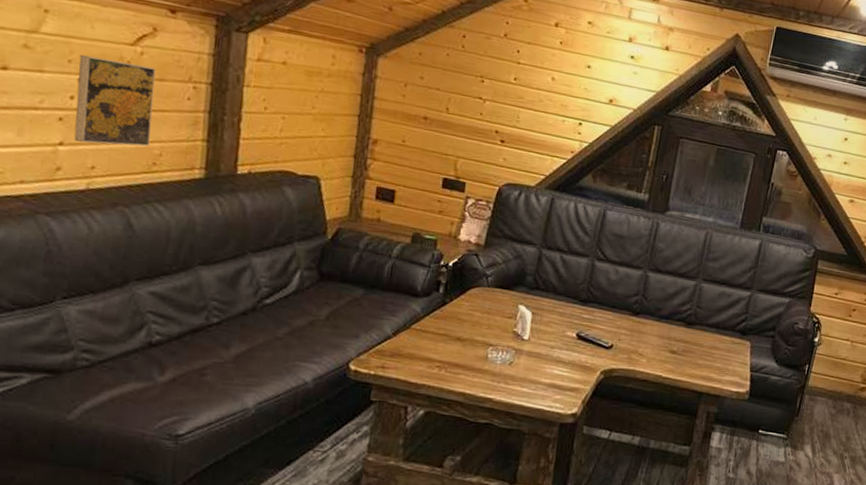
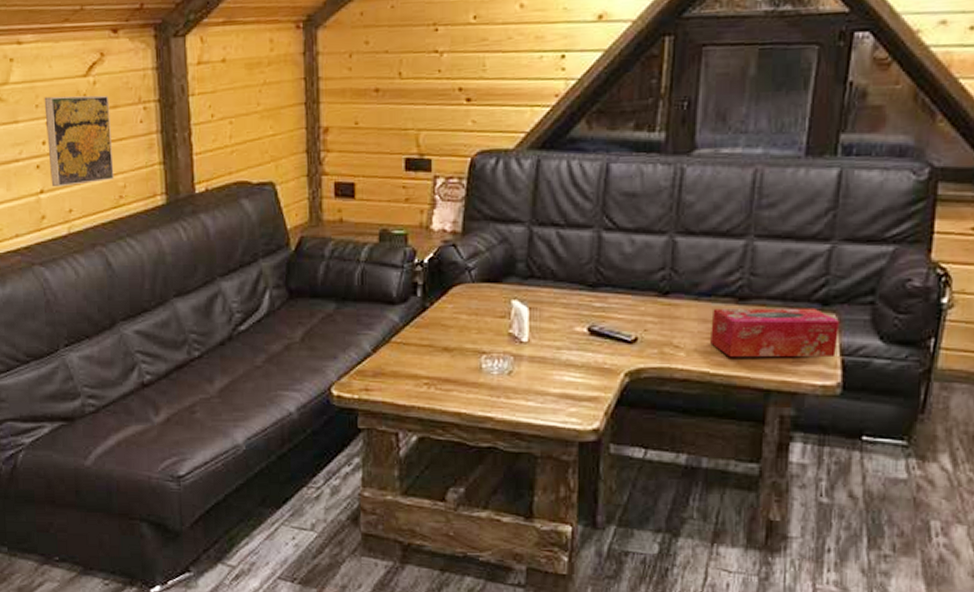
tissue box: none [665,329,752,372] -> present [710,307,841,358]

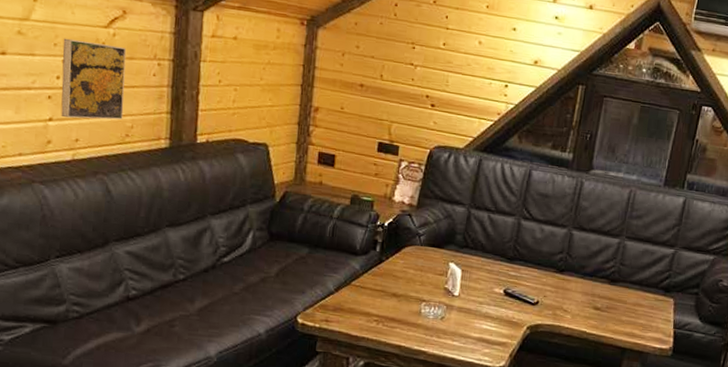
tissue box: present [710,307,841,358] -> none [589,286,676,328]

